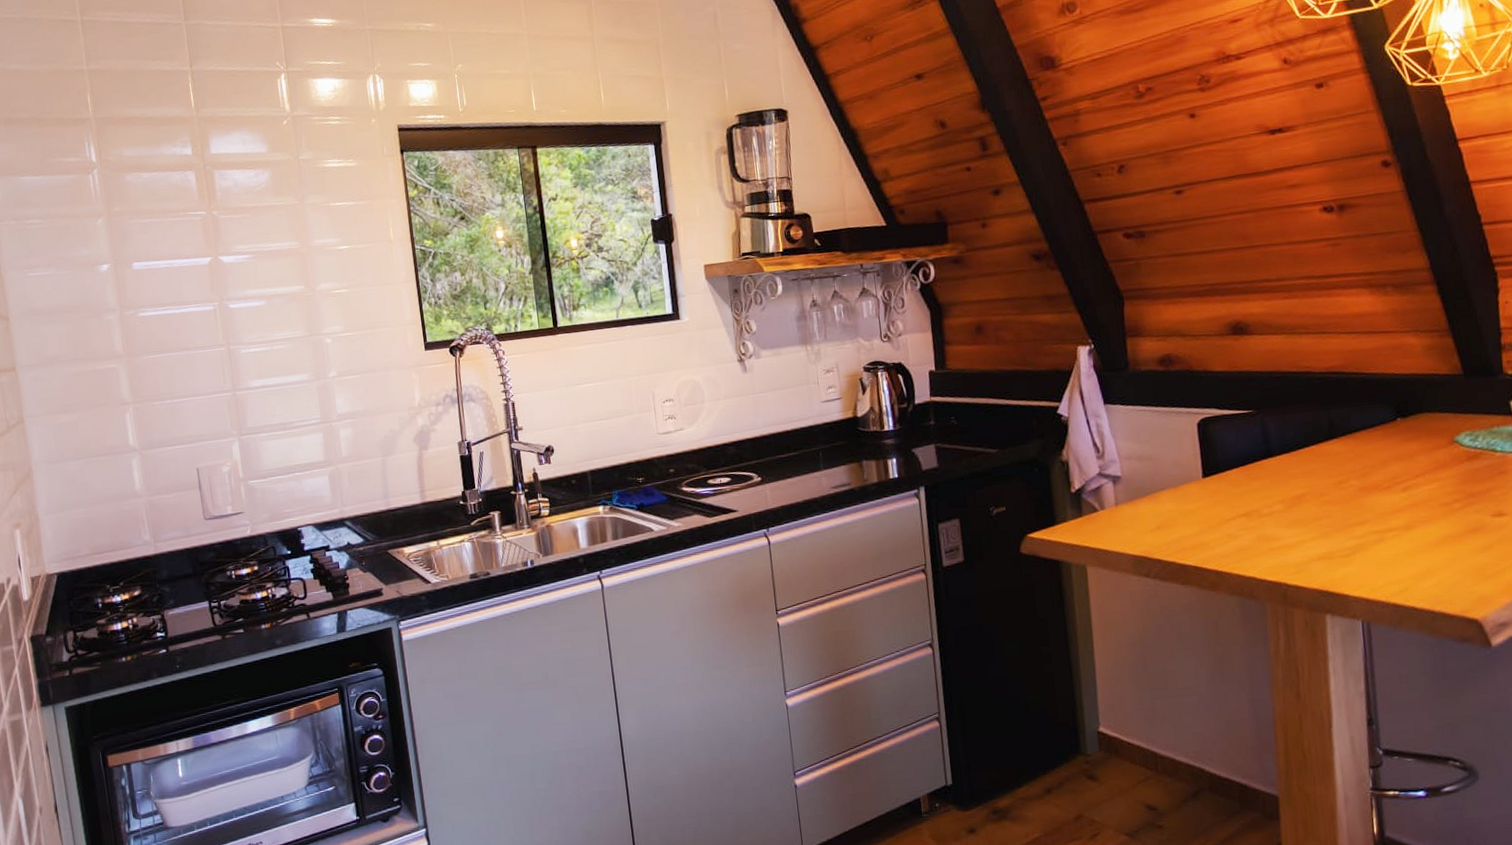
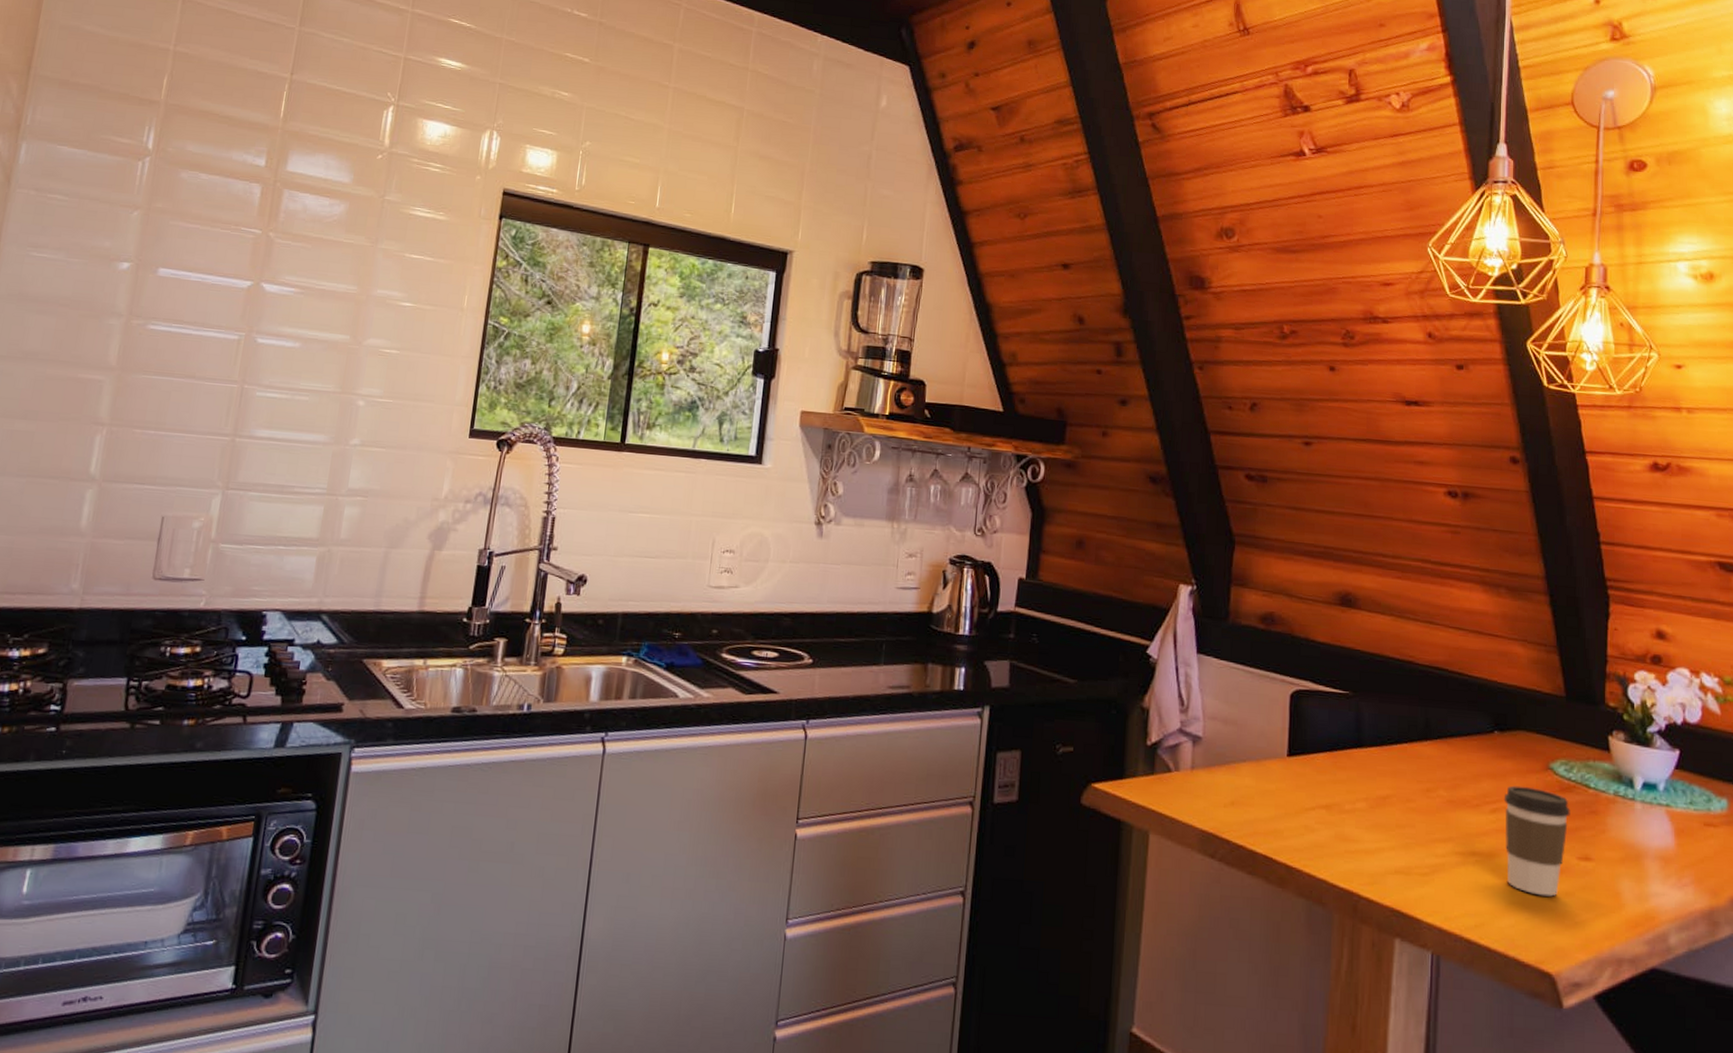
coffee cup: none [1413,461,1480,555] -> present [1504,785,1570,897]

